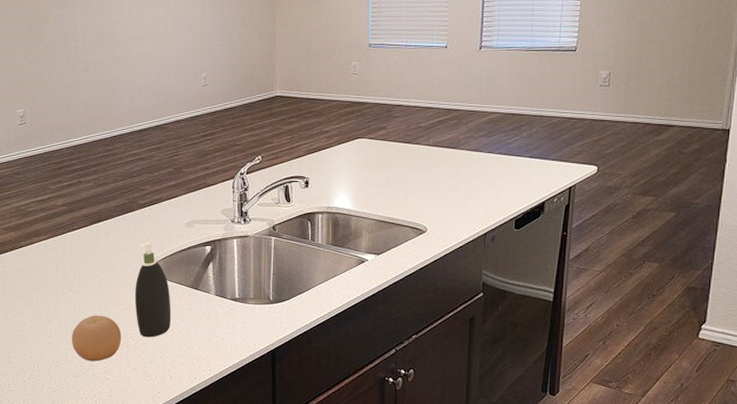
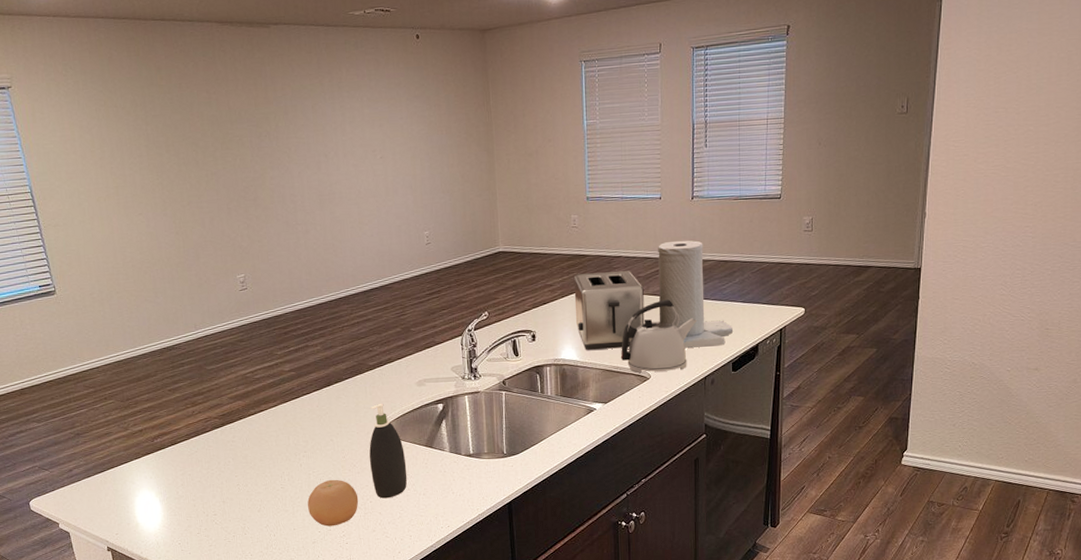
toaster: none [351,119,424,199] -> present [573,270,645,350]
kettle: none [396,151,480,225] -> present [620,299,698,373]
paper towel: none [438,91,517,202] -> present [658,240,732,348]

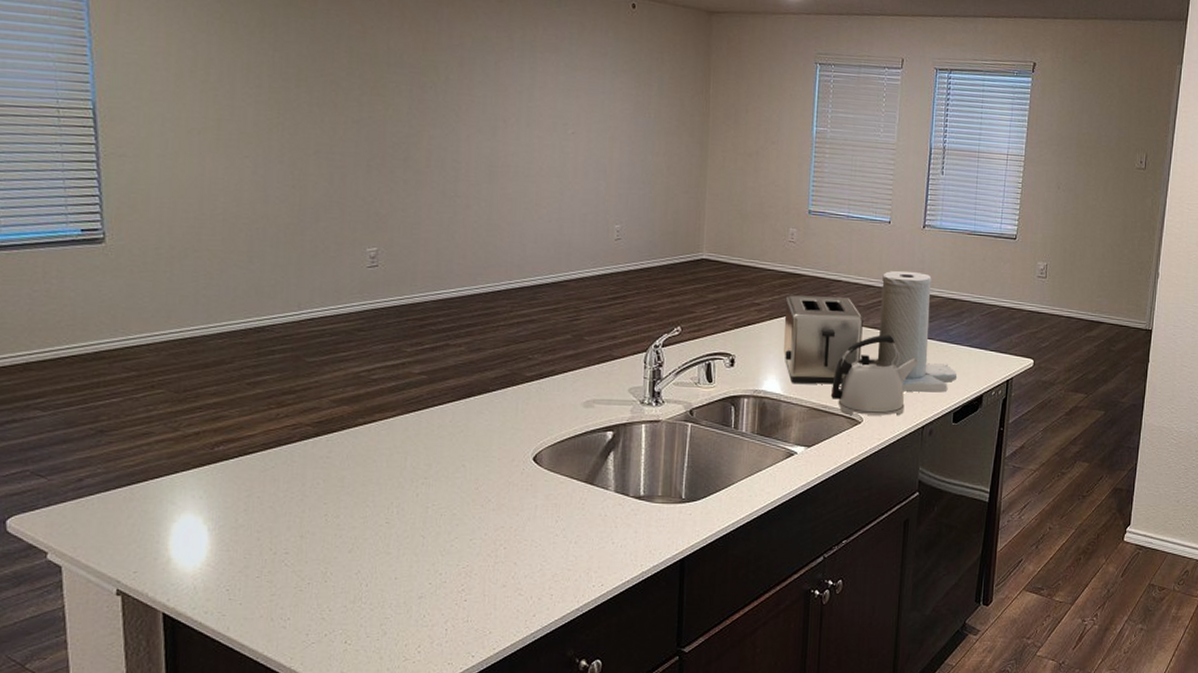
fruit: present [307,479,359,527] -> none [419,516,489,577]
soap dispenser: present [369,403,408,499] -> none [509,424,558,545]

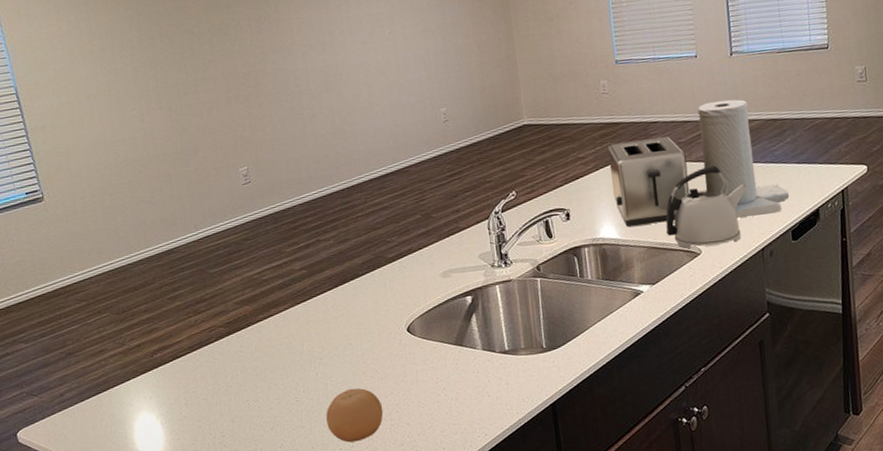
fruit: none [419,516,489,577] -> present [326,388,384,443]

